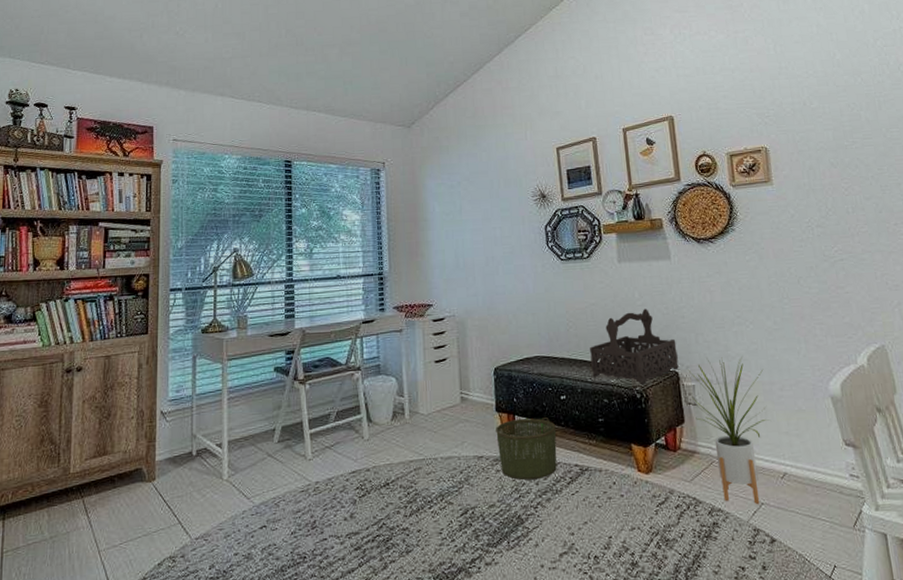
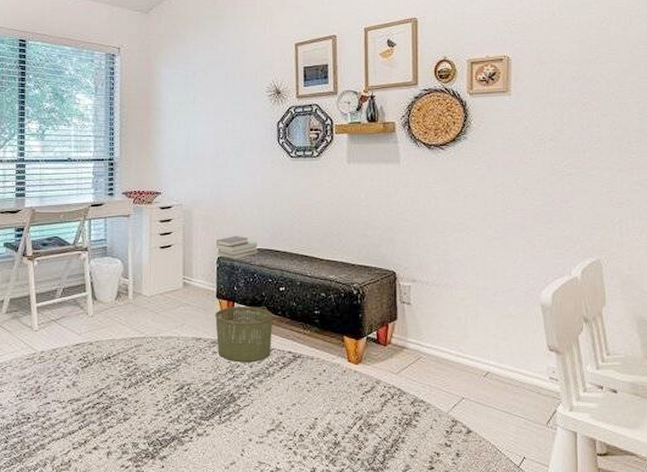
books: none [492,344,535,369] -> present [216,236,258,259]
decorative basket: present [590,309,679,384] -> none [312,210,397,281]
house plant: present [688,356,770,504] -> none [405,261,480,398]

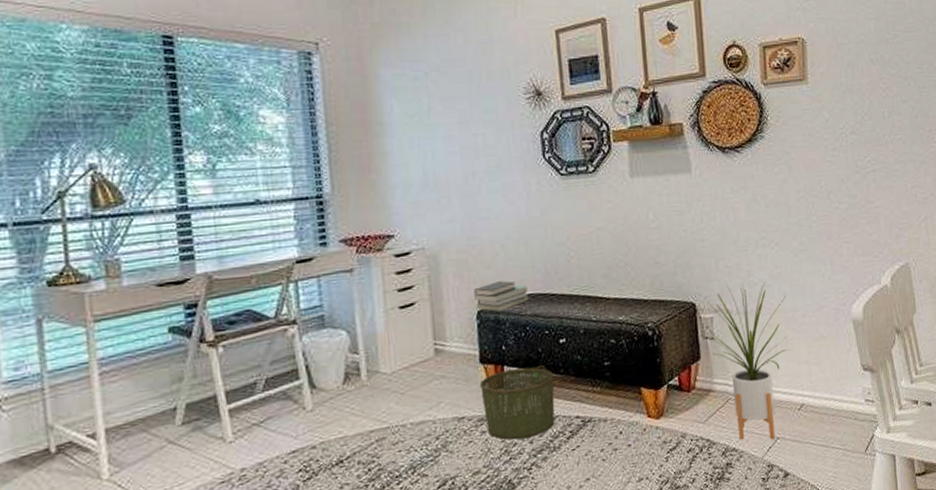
house plant: none [405,261,480,398] -> present [706,282,791,440]

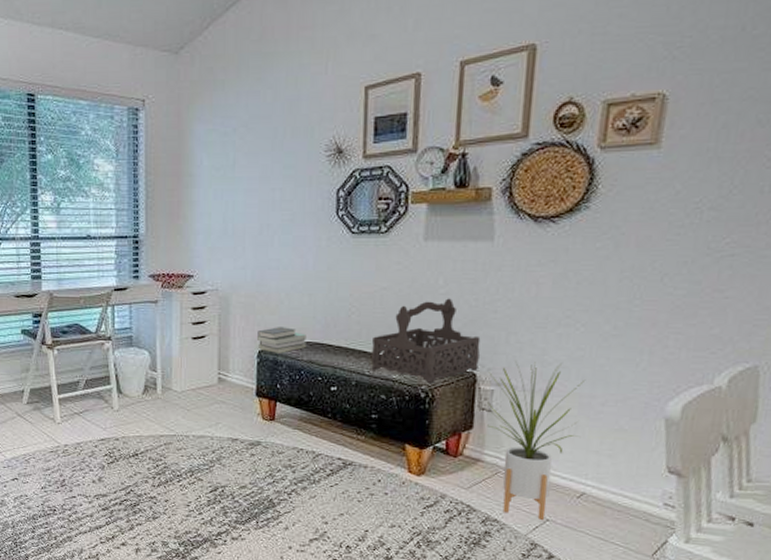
basket: present [480,365,555,440] -> none [254,406,322,468]
decorative basket: none [595,232,696,320] -> present [371,298,481,383]

